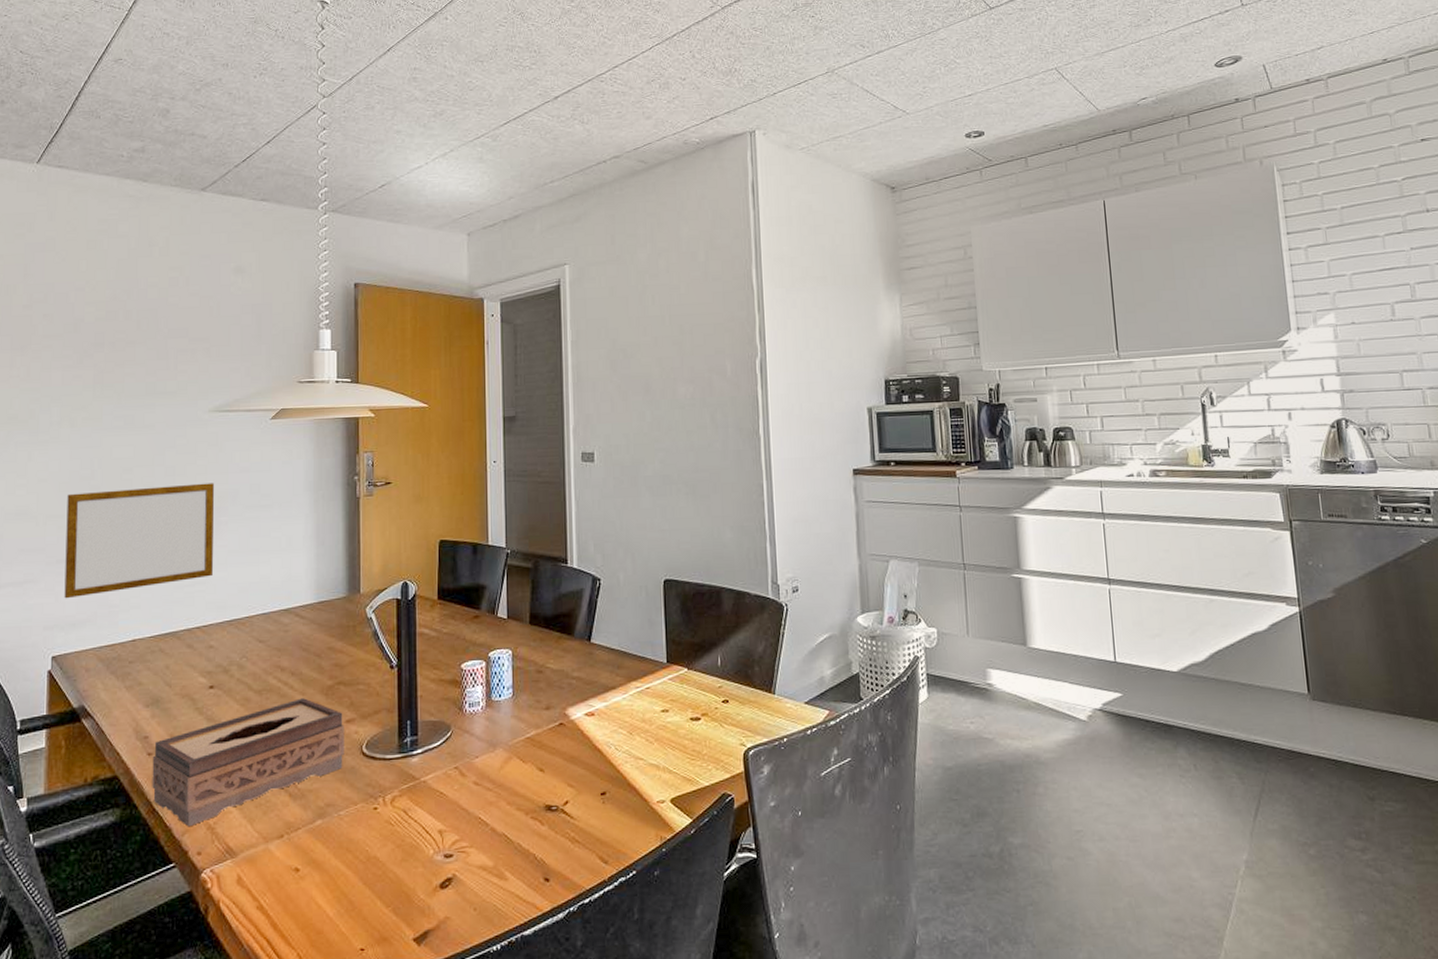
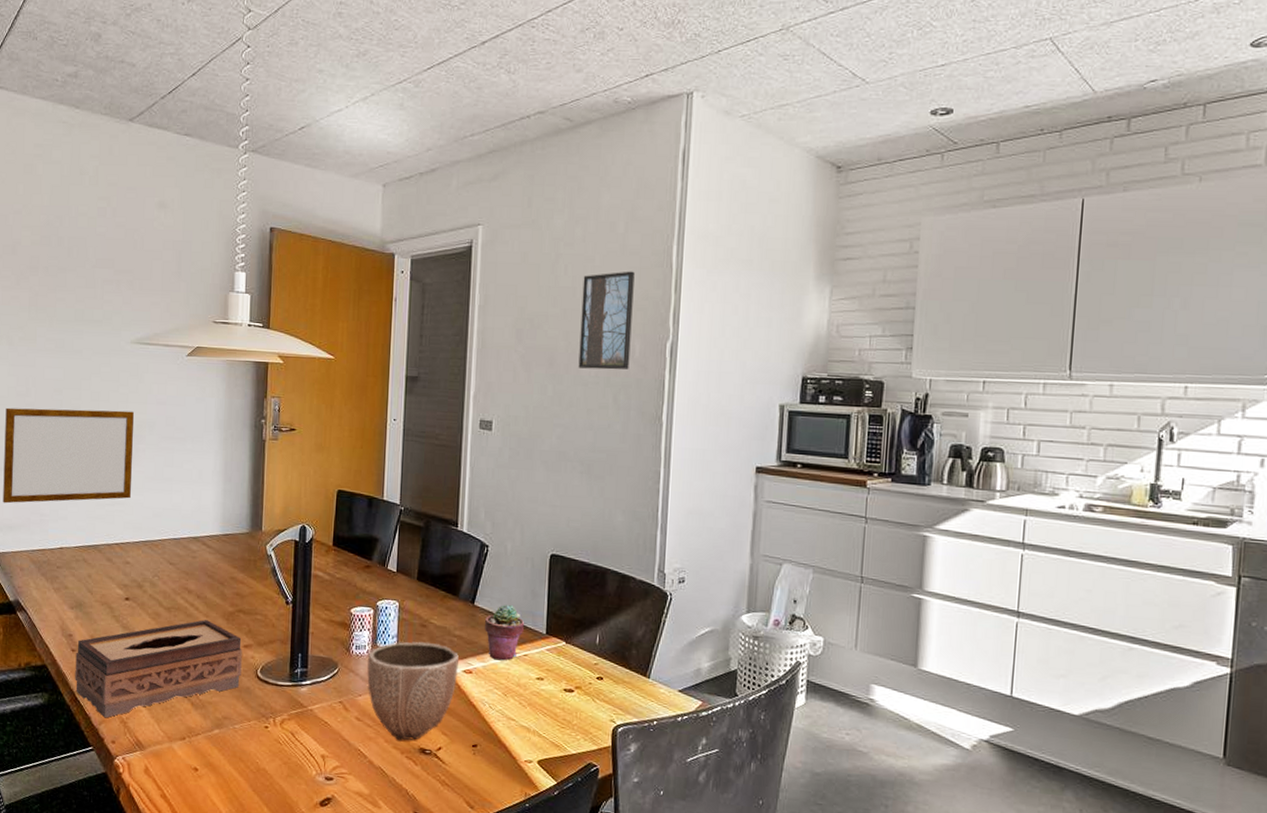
decorative bowl: none [483,688,580,800] -> present [367,641,459,740]
potted succulent: none [603,636,645,698] -> present [485,604,525,661]
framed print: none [670,295,723,392] -> present [578,271,635,370]

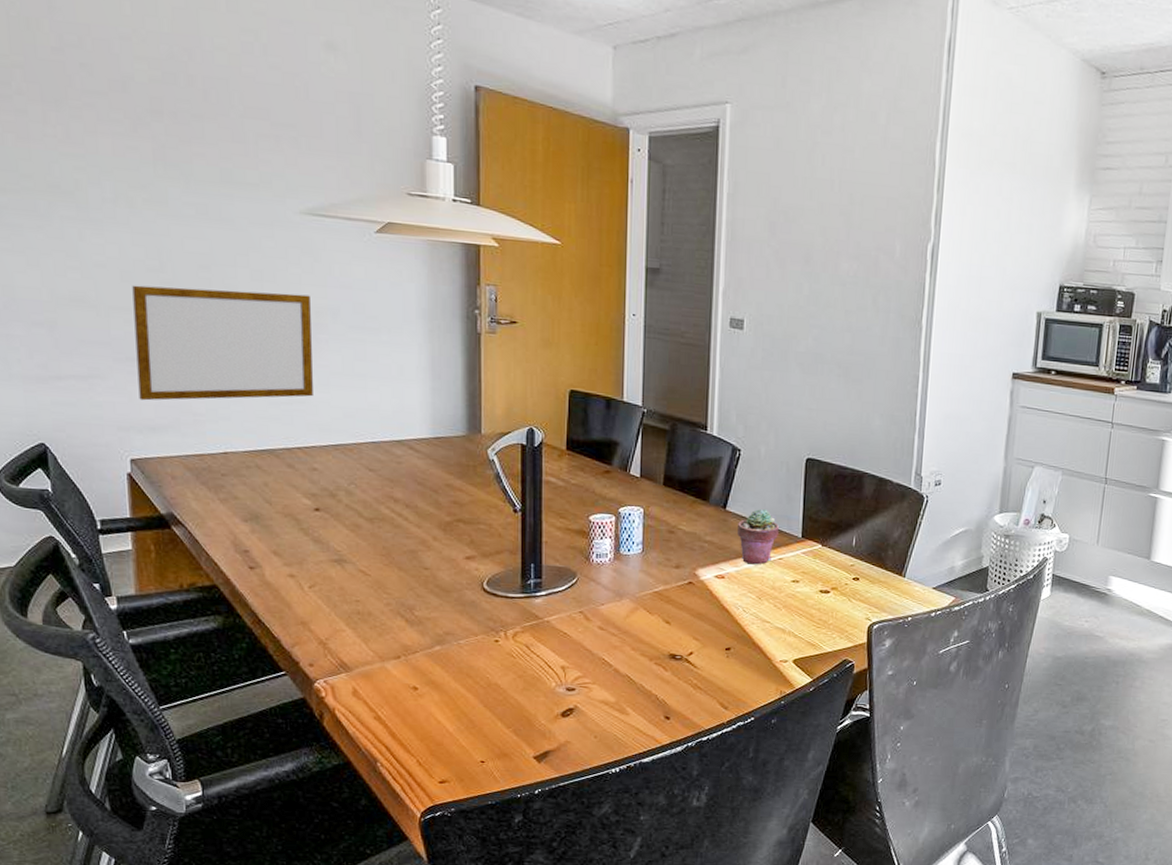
tissue box: present [75,620,242,718] -> none [255,531,464,640]
decorative bowl: present [367,641,459,740] -> none [610,548,710,647]
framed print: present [578,271,635,370] -> none [836,166,896,271]

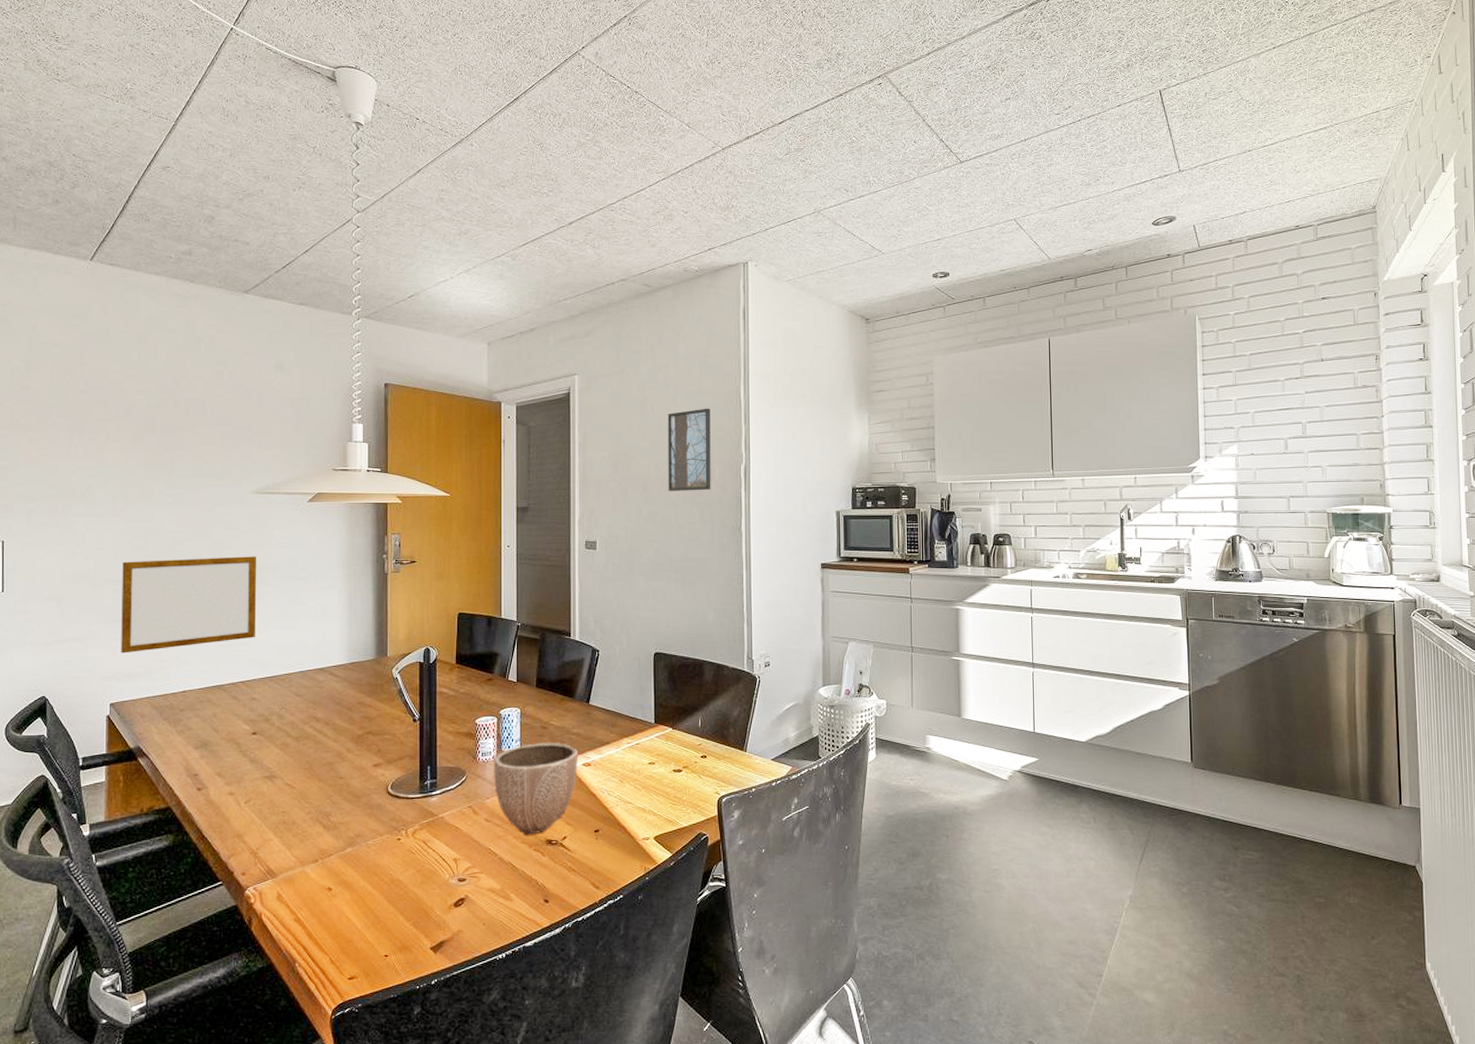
decorative bowl: none [610,548,710,647] -> present [494,742,578,835]
potted succulent: present [738,508,780,565] -> none [600,700,635,751]
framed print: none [836,166,896,271] -> present [668,408,711,491]

